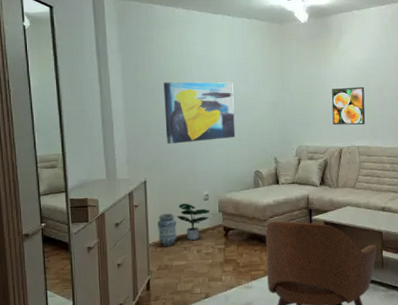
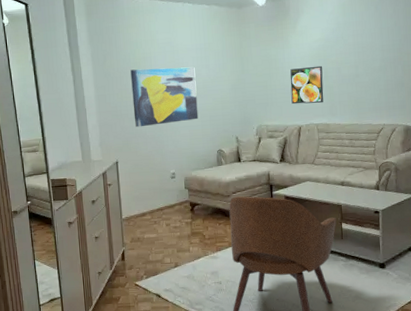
vase: present [157,213,177,247] -> none [129,191,147,222]
potted plant: present [176,203,210,240] -> none [146,181,177,215]

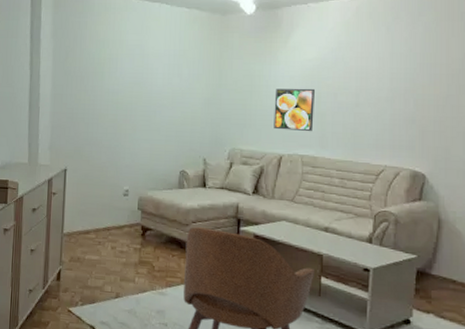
wall art: present [130,67,199,128] -> none [90,70,165,134]

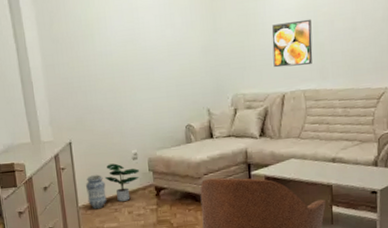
vase: none [73,204,93,239] -> present [85,174,107,210]
potted plant: none [93,196,129,236] -> present [104,163,140,201]

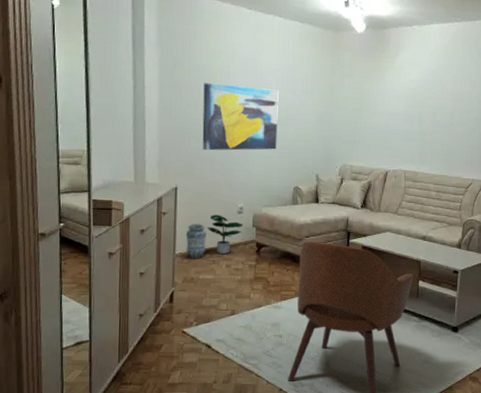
wall art: none [82,27,163,102] -> present [202,83,279,151]
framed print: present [272,19,313,68] -> none [381,107,417,149]

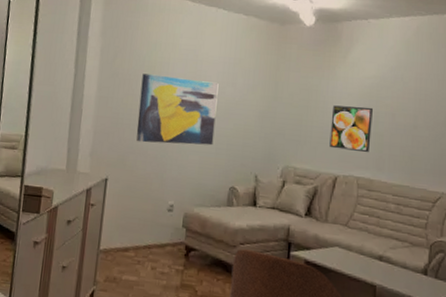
vase: present [185,224,206,259] -> none [111,218,133,258]
potted plant: present [207,214,244,254] -> none [134,210,173,255]
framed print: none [381,107,417,149] -> present [329,105,373,153]

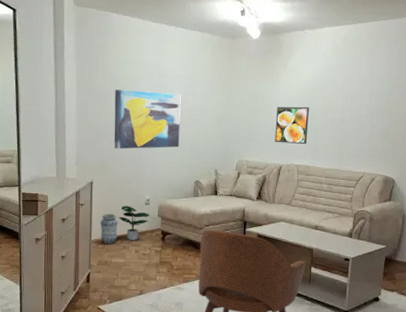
vase: none [111,218,133,258] -> present [100,214,118,245]
potted plant: none [134,210,173,255] -> present [118,206,150,240]

